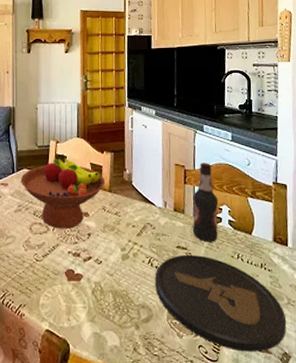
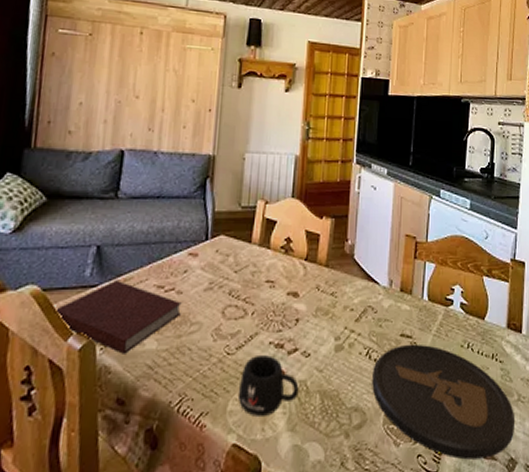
fruit bowl: present [20,153,106,229] -> none [215,217,323,313]
mug: none [48,262,95,309] -> present [239,355,299,416]
bottle: present [193,163,219,242] -> none [420,234,451,329]

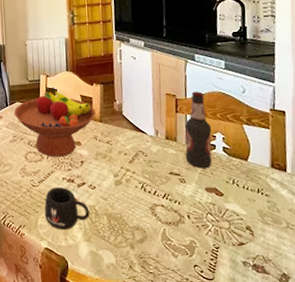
fruit bowl: none [215,217,323,313] -> present [14,87,96,157]
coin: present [372,344,515,460] -> none [148,180,286,272]
bottle: none [420,234,451,329] -> present [185,91,212,169]

